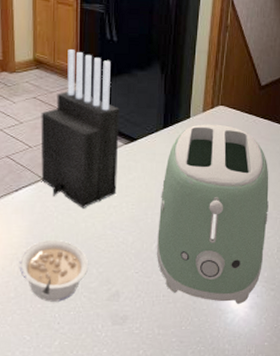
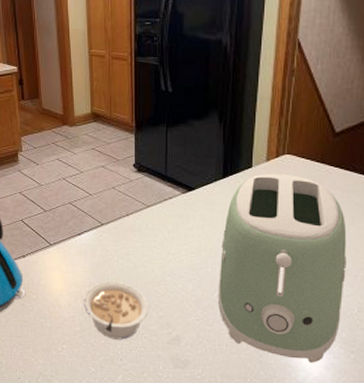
knife block: present [41,50,120,209] -> none [99,102,176,254]

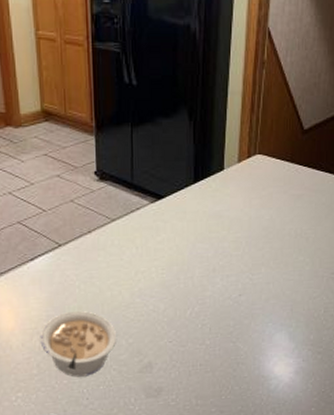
toaster: present [217,174,347,363] -> none [190,175,314,370]

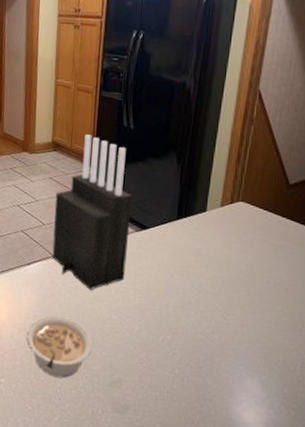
knife block: none [54,97,144,276] -> present [52,134,133,290]

